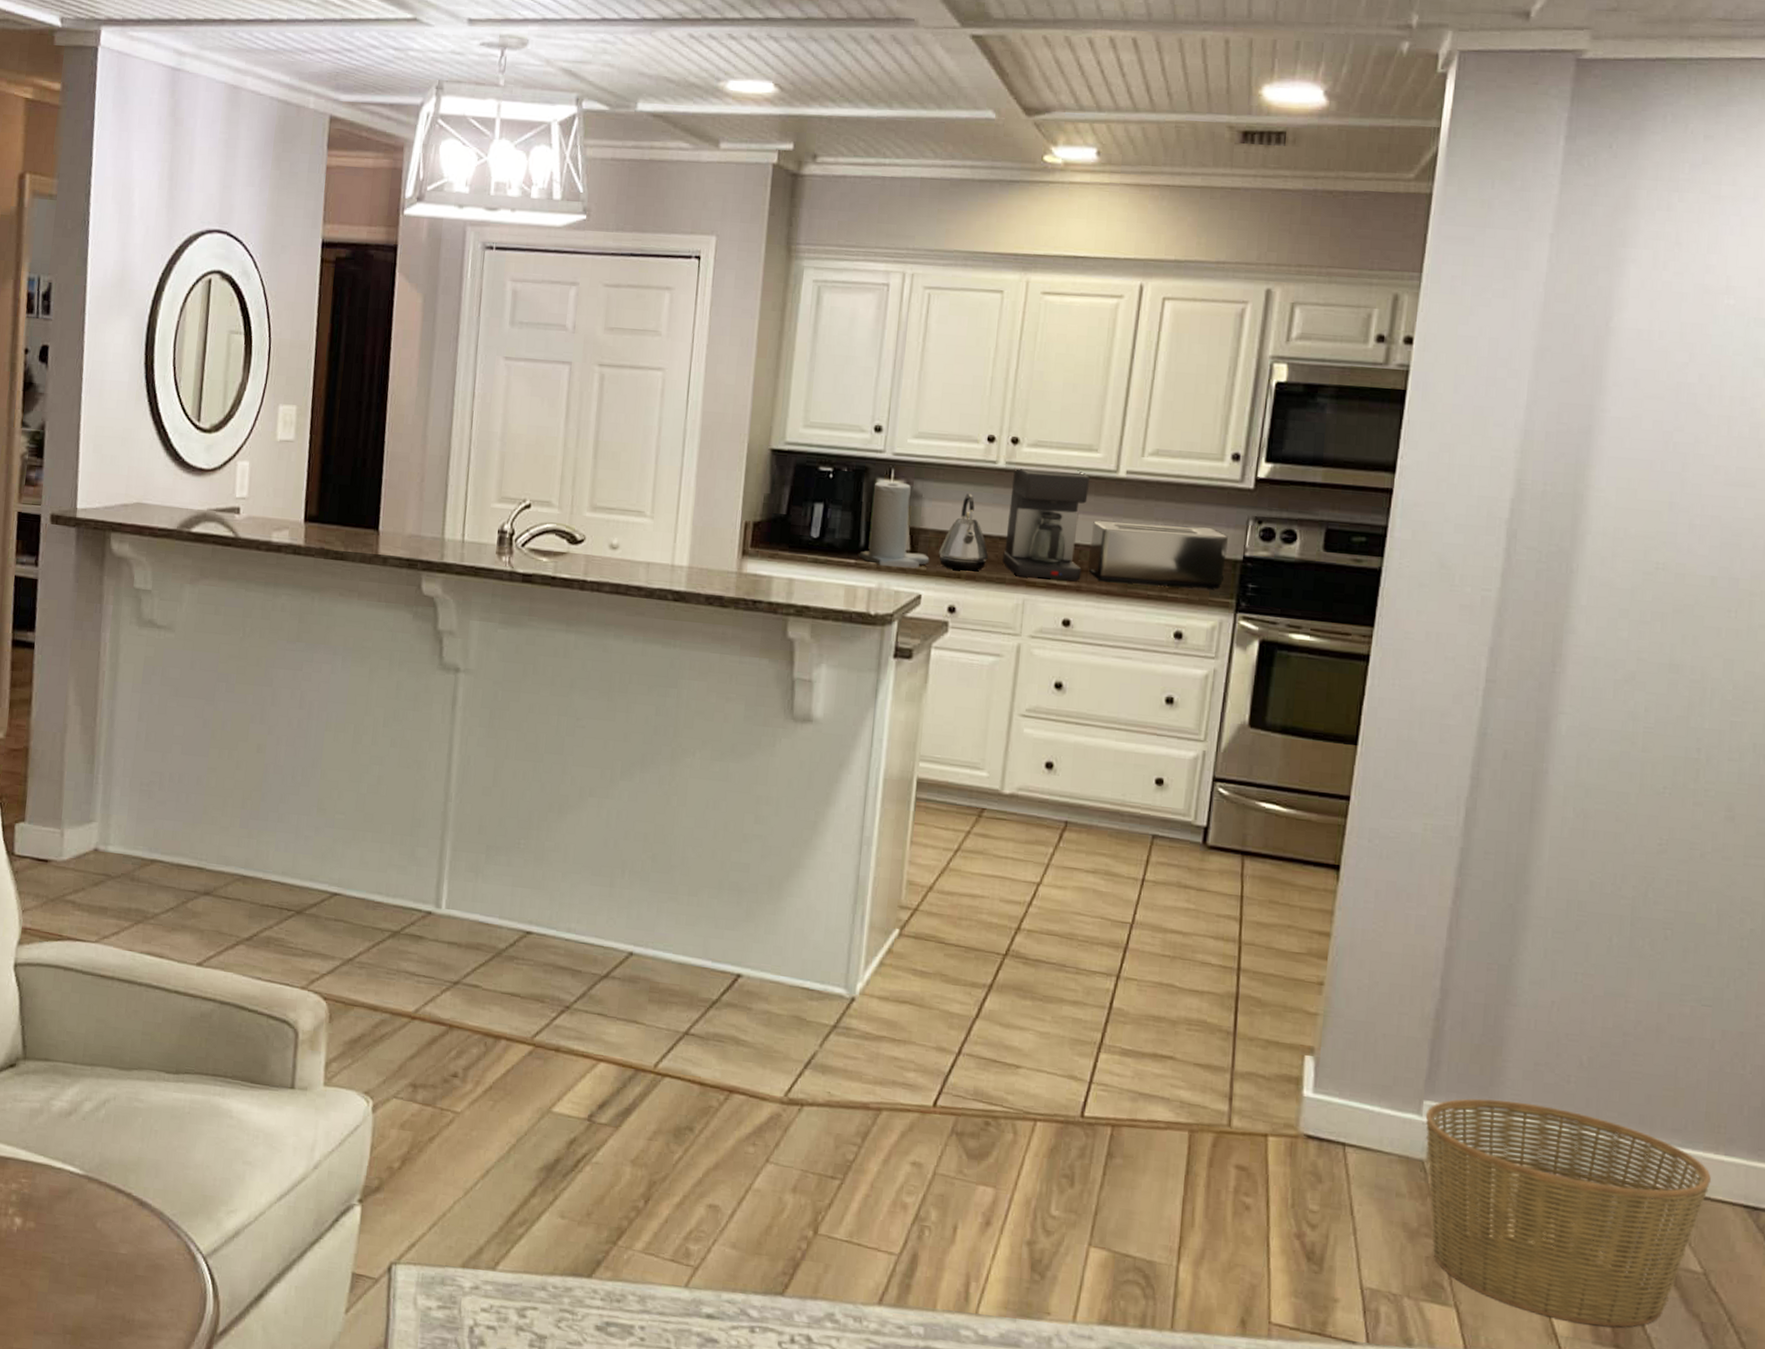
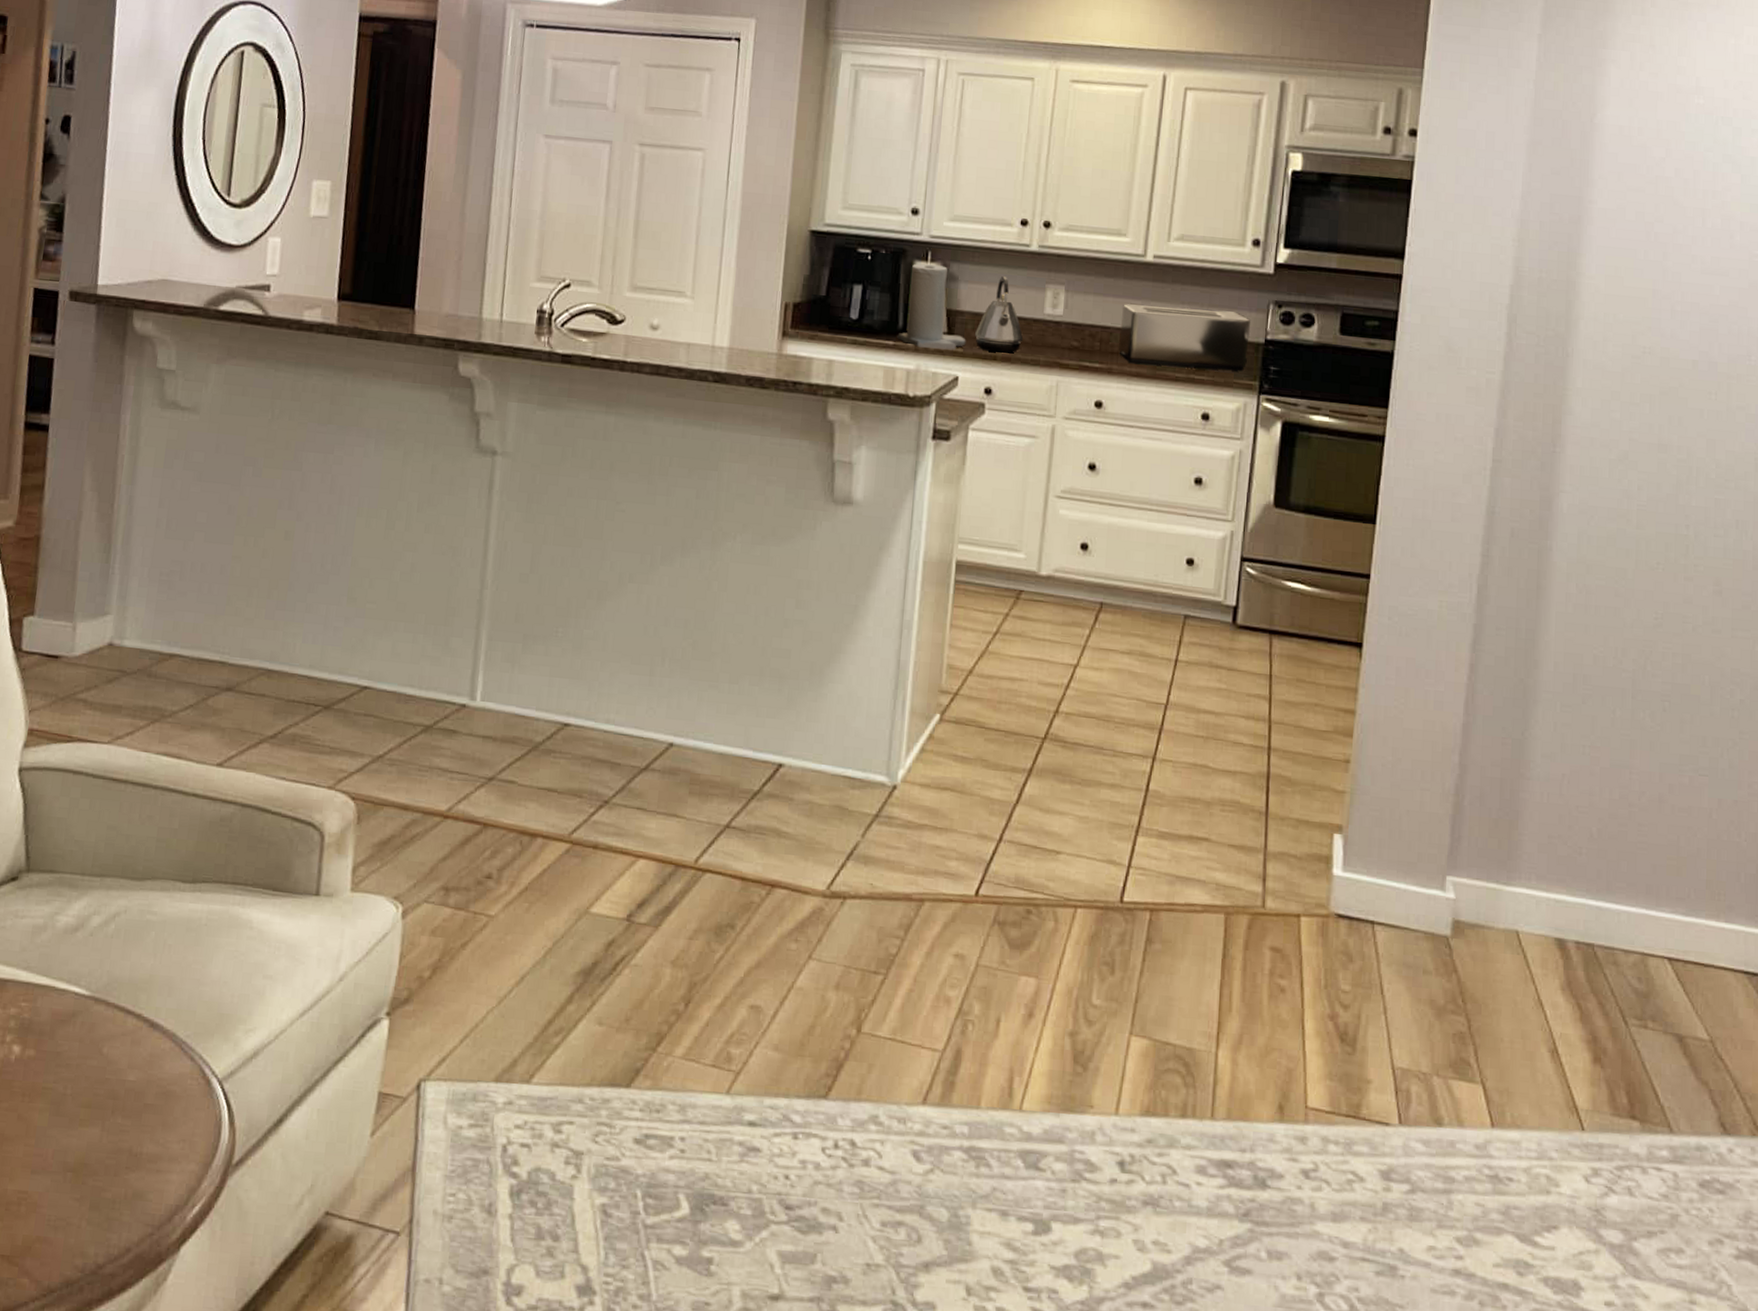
coffee maker: present [1002,467,1089,581] -> none [1036,251,1118,363]
basket: present [1425,1098,1711,1328] -> none [1448,873,1713,1098]

